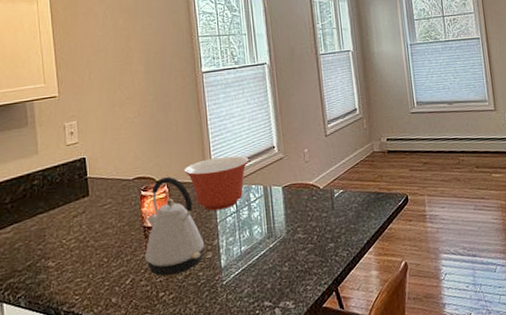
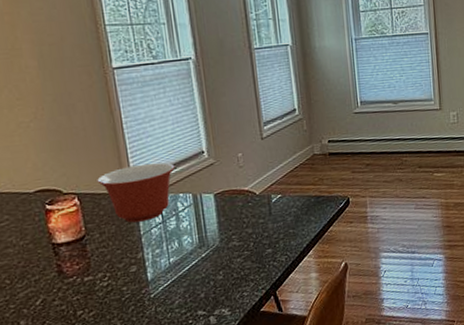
kettle: present [145,176,204,276] -> none [55,187,127,294]

